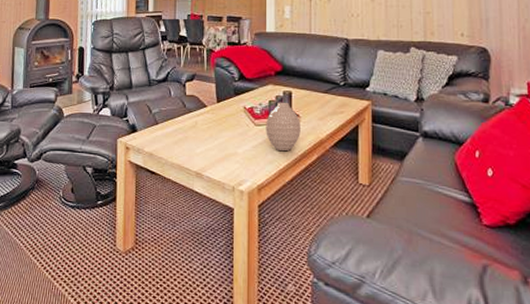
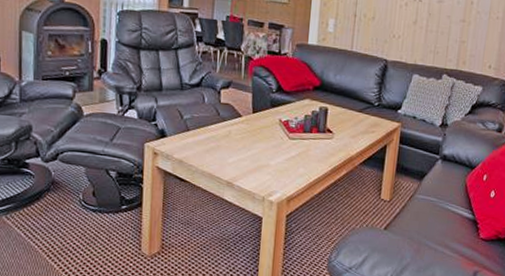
vase: present [266,102,301,152] -> none [299,117,334,166]

